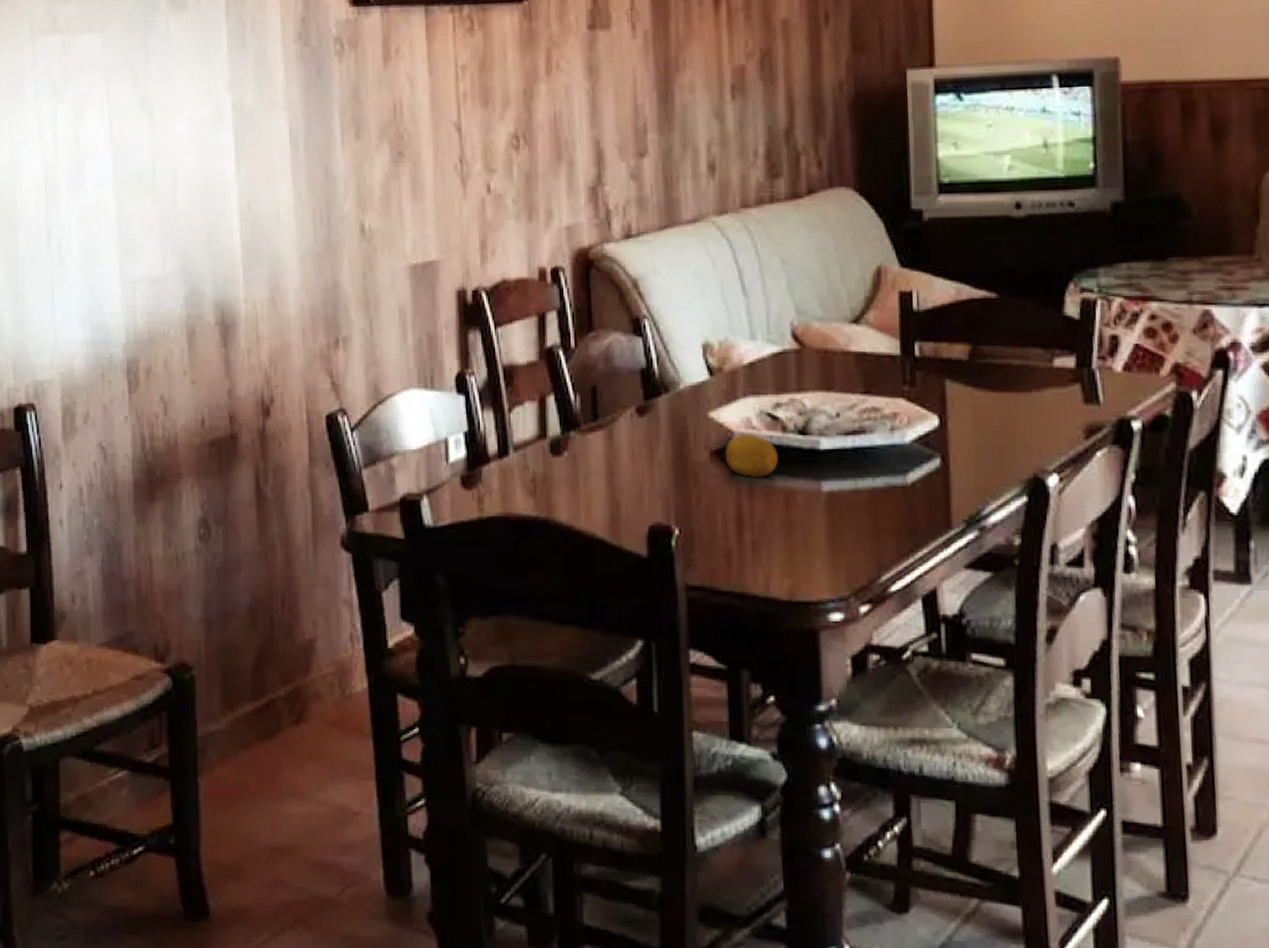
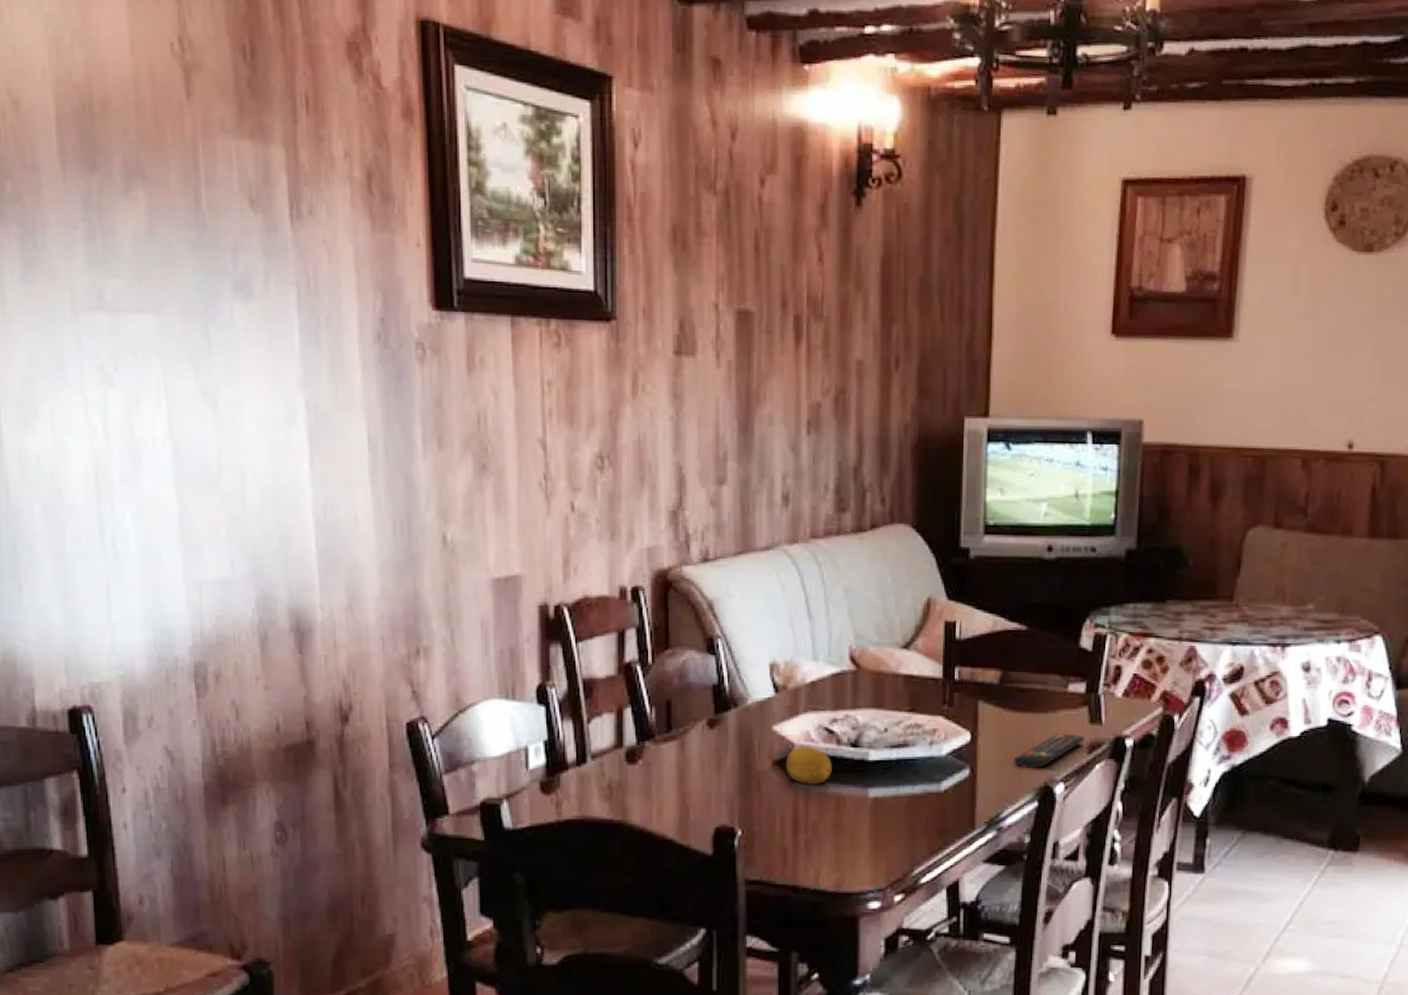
remote control: none [994,416,1080,458] -> present [1014,733,1085,769]

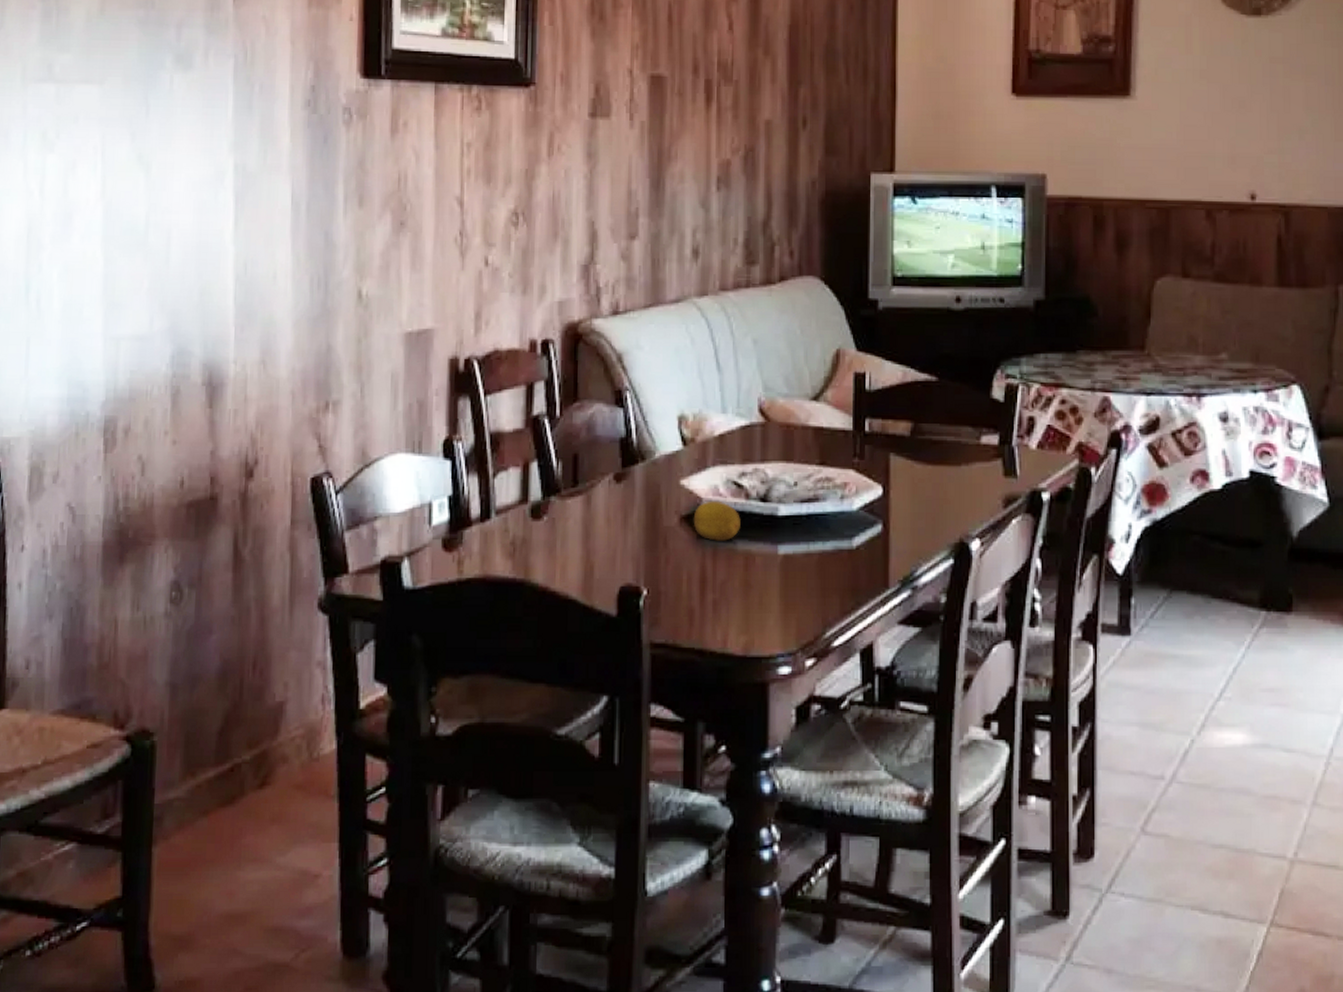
remote control: present [1014,733,1085,769] -> none [928,487,1000,524]

